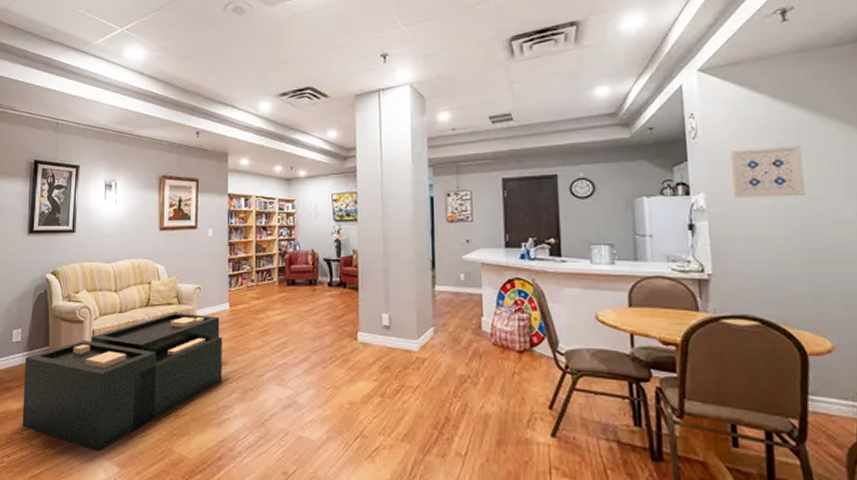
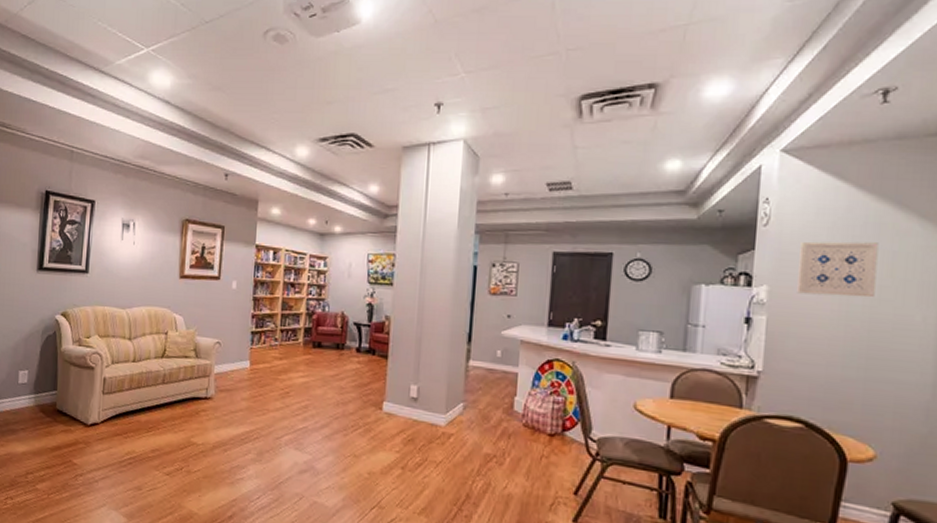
coffee table: present [22,313,222,452] -> none [27,366,241,501]

